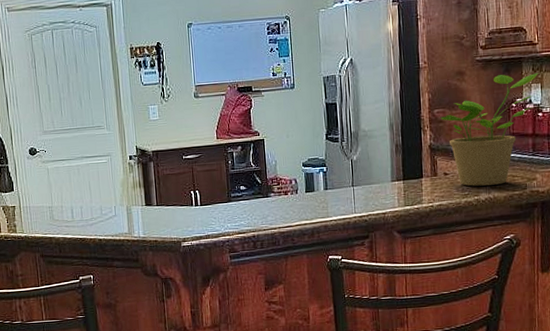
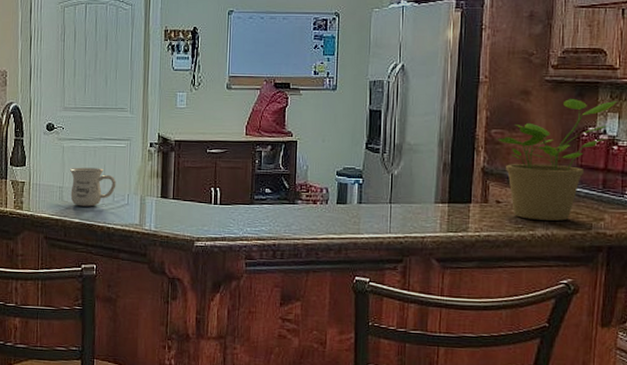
mug: none [57,185,103,223] -> present [70,167,116,207]

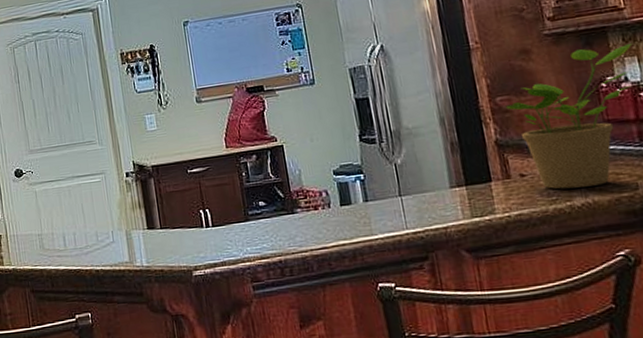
mug: present [70,167,116,207] -> none [46,207,98,252]

